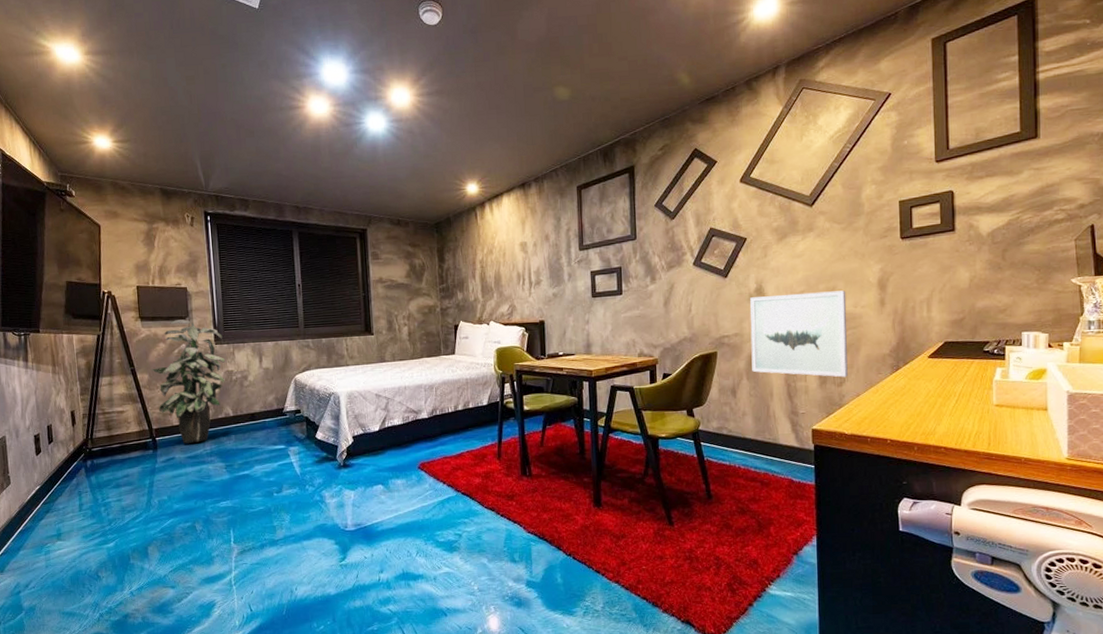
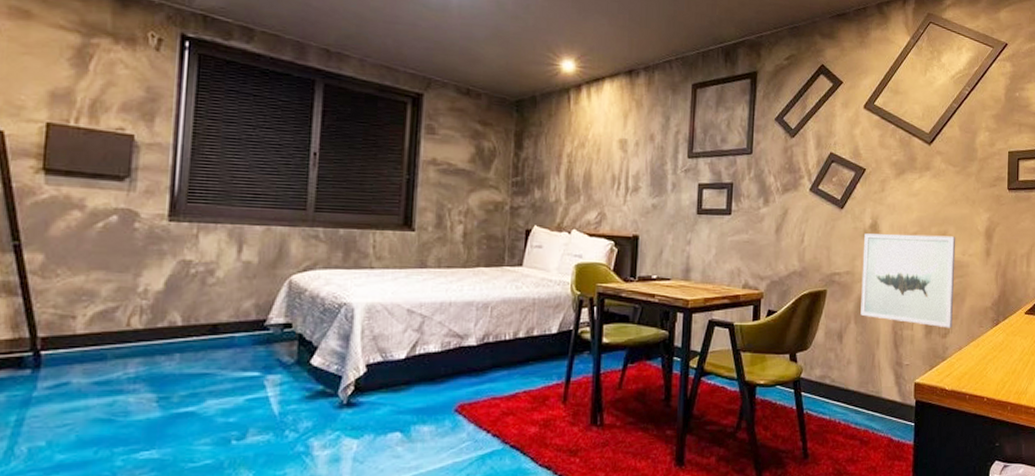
indoor plant: present [152,319,226,443] -> none [51,179,183,362]

